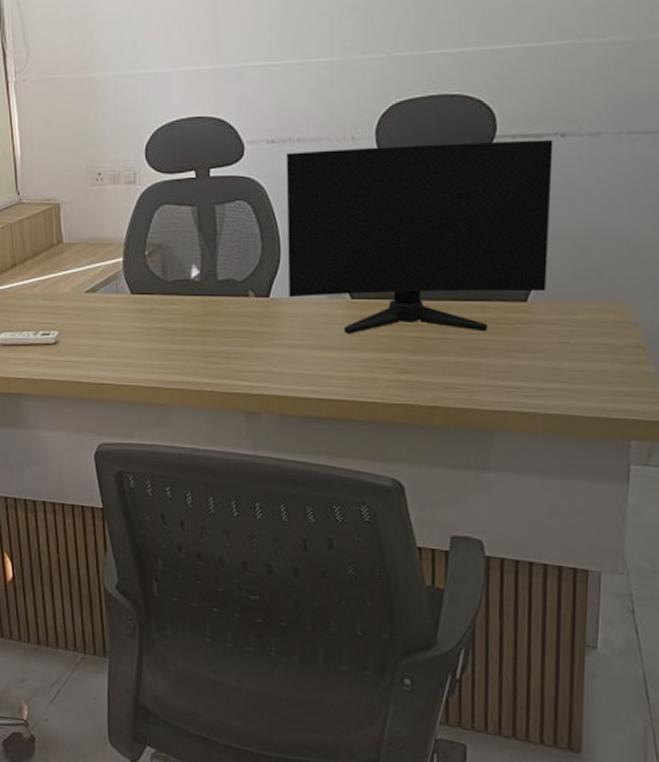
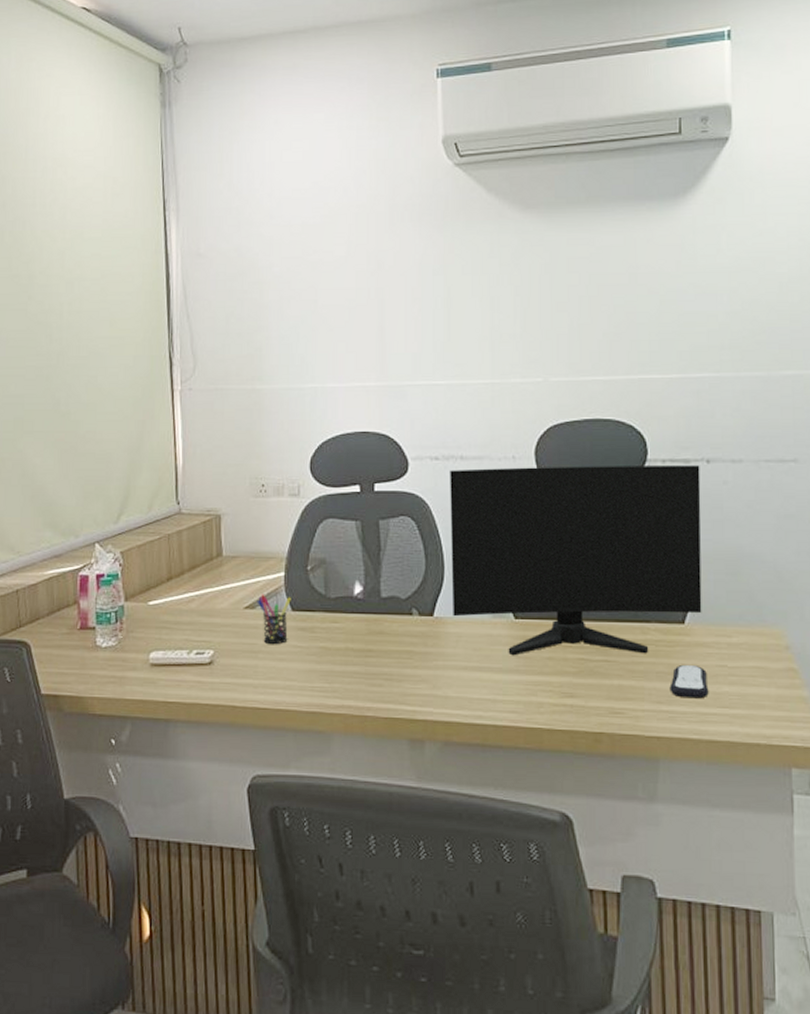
pen holder: none [97,278,130,325] -> present [257,594,291,644]
remote control: none [508,341,549,374] -> present [669,664,709,699]

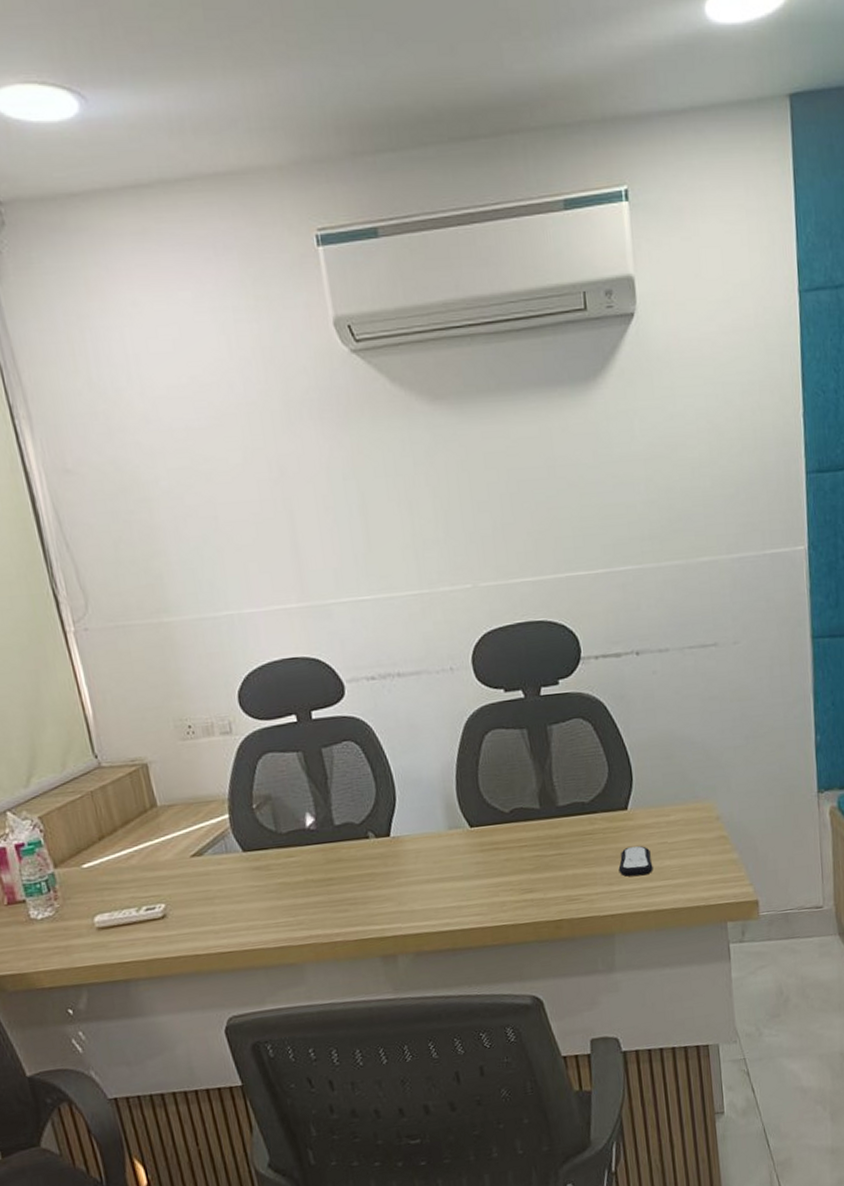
pen holder: present [257,594,291,644] -> none [203,838,244,888]
computer monitor: present [450,464,702,656] -> none [388,657,642,863]

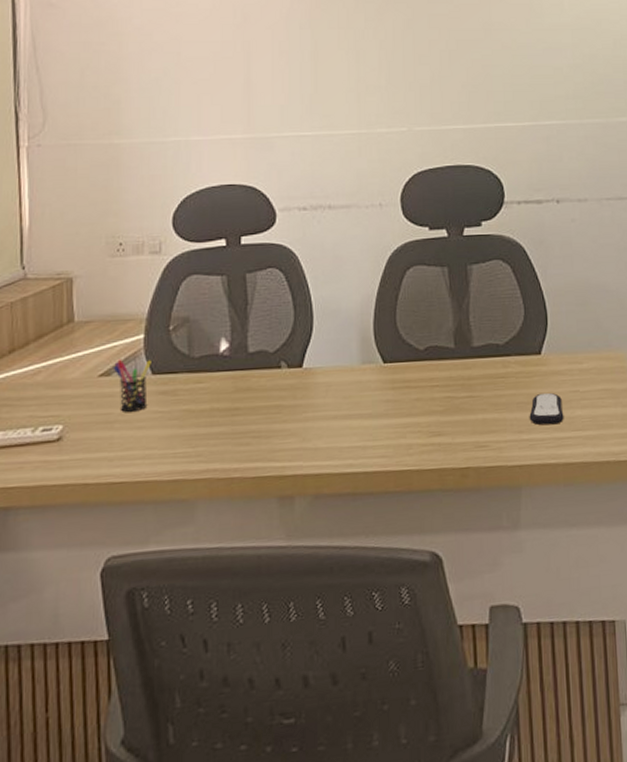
pen holder: none [203,838,244,888] -> present [113,359,151,412]

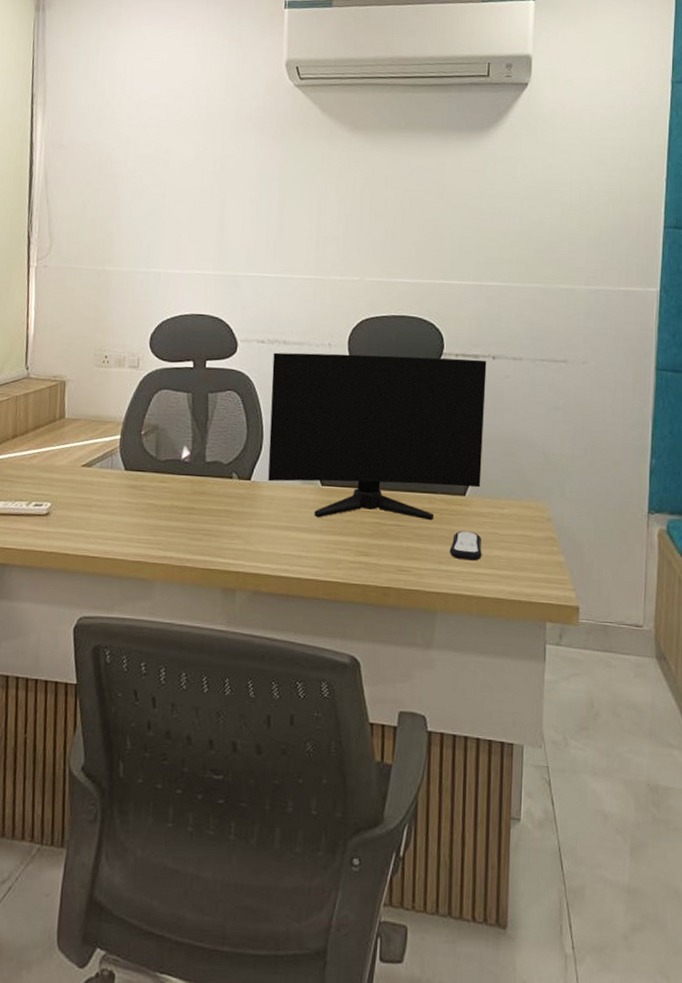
pen holder: present [113,359,151,412] -> none [93,454,125,499]
computer monitor: none [318,205,556,401] -> present [268,352,487,521]

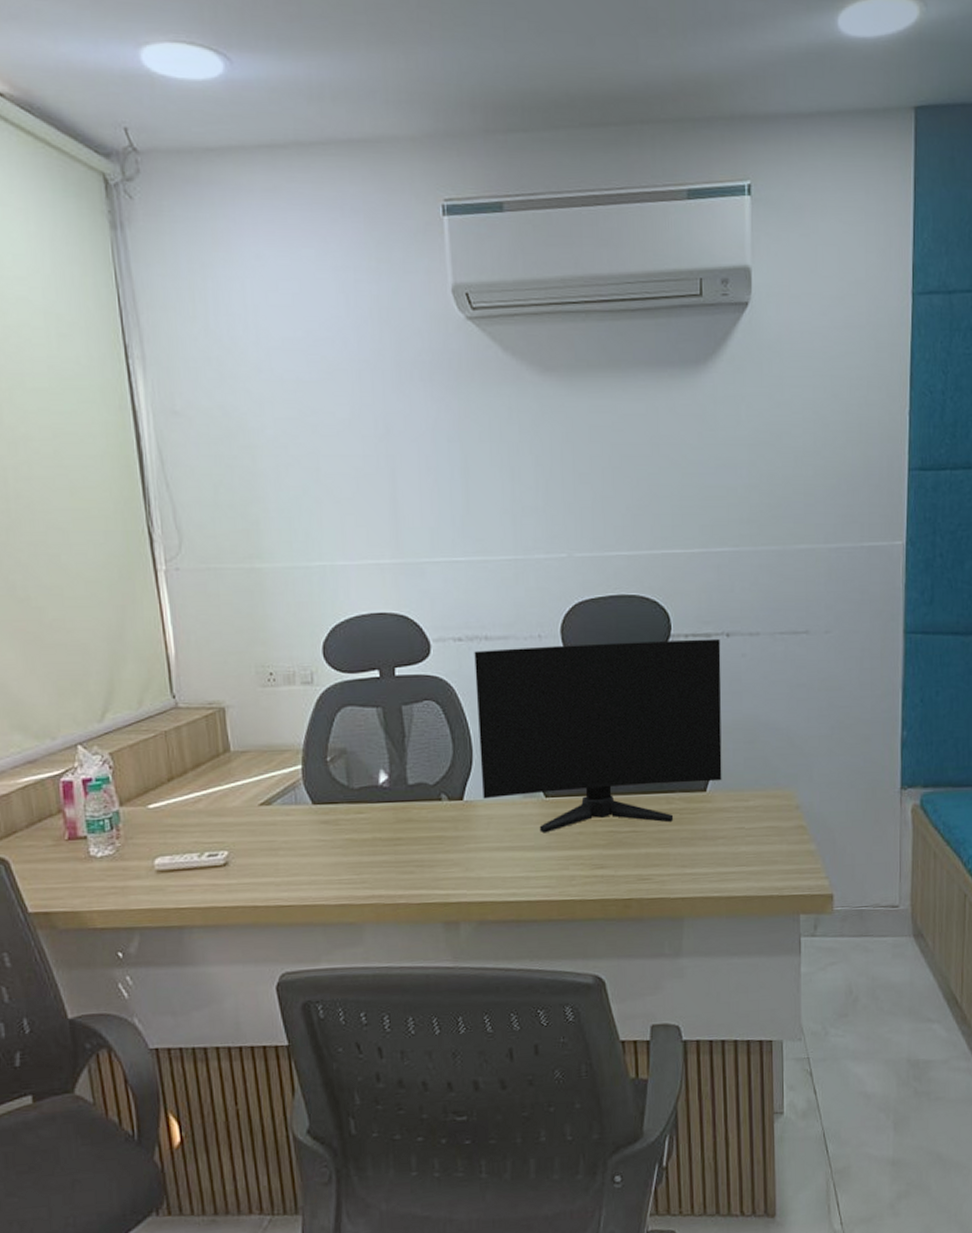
remote control: present [449,530,482,561] -> none [693,829,728,861]

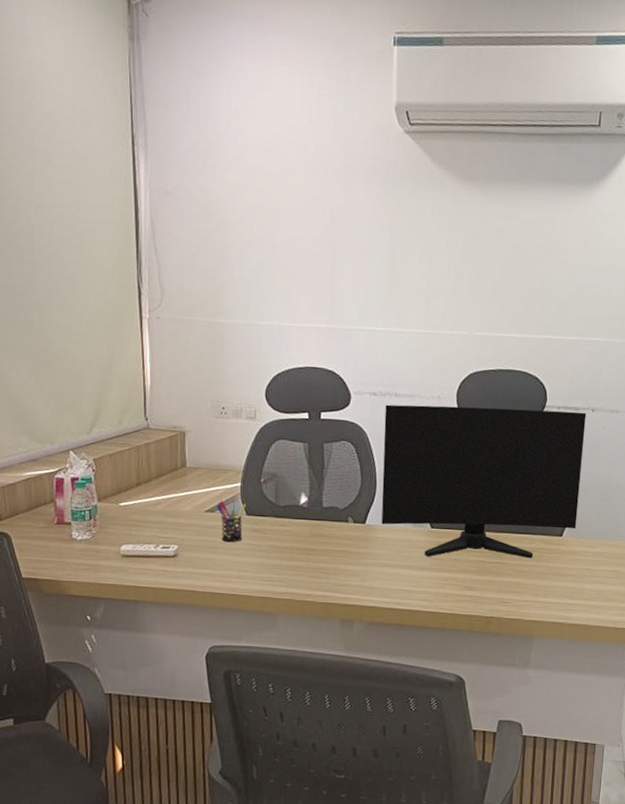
pen holder: none [273,789,311,840] -> present [216,500,246,542]

